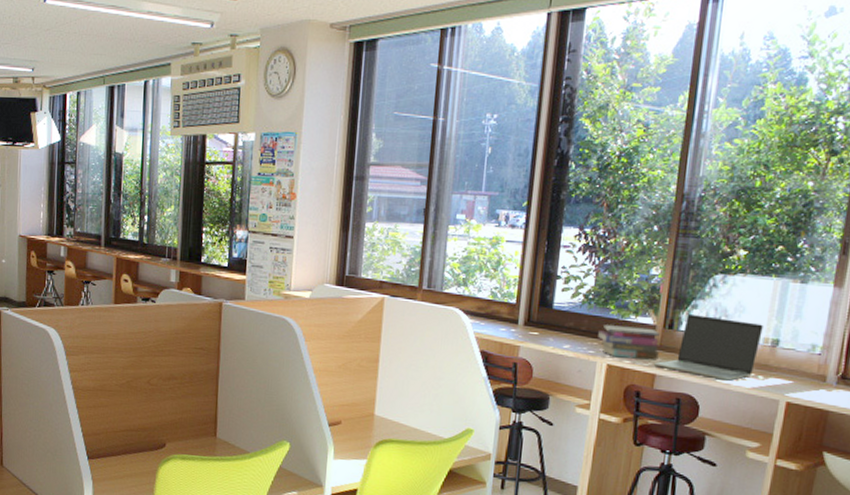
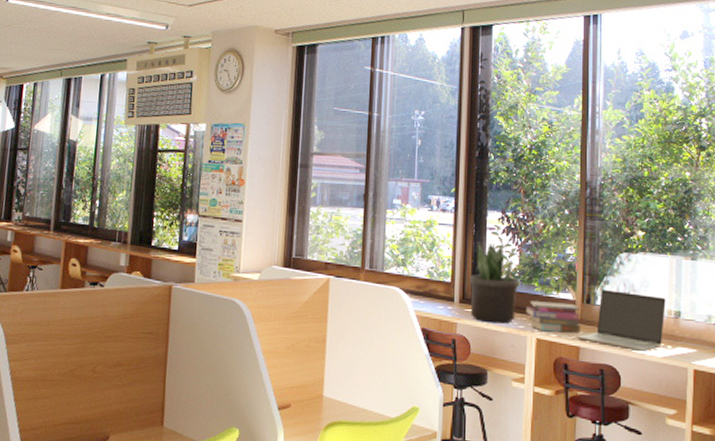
planter: none [535,260,594,348] -> present [469,241,520,324]

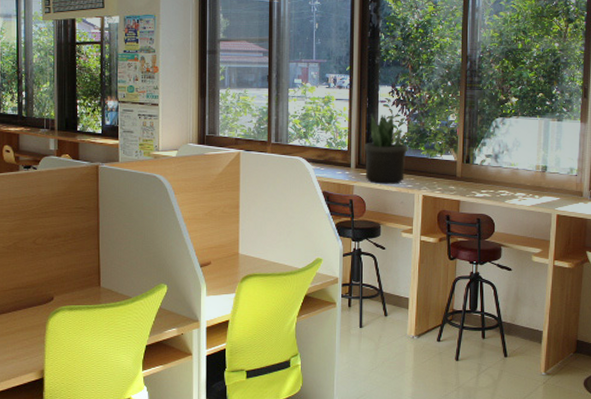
books: present [526,301,581,333] -> none [414,163,461,189]
laptop: present [576,289,666,351] -> none [457,150,534,201]

